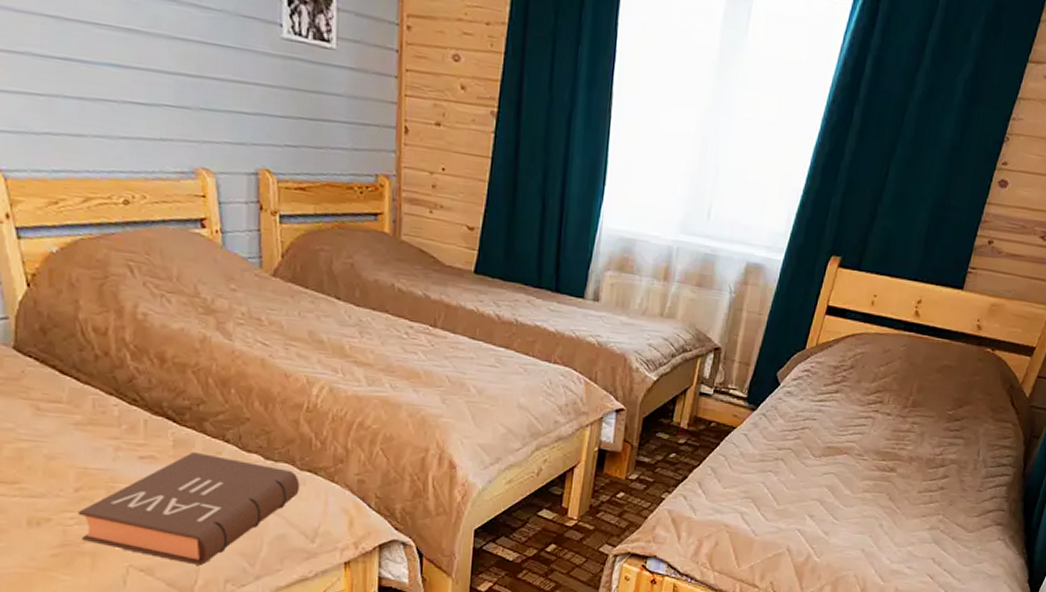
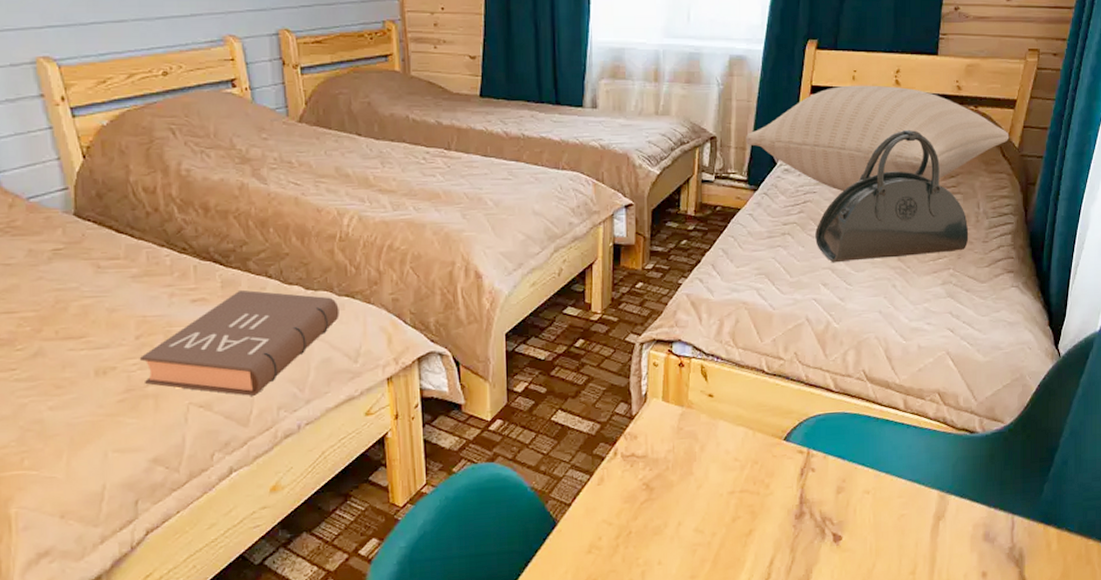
pillow: none [751,310,1022,423] -> present [745,85,1010,192]
handbag: none [808,365,965,498] -> present [815,130,969,263]

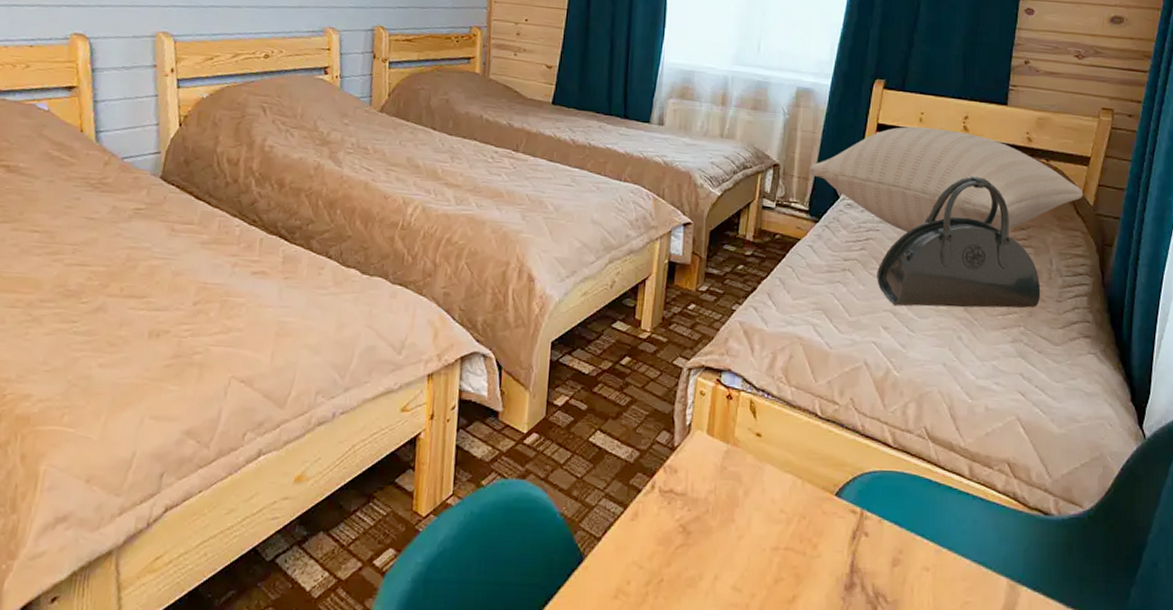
book: present [139,289,339,396] -> none [192,267,391,377]

